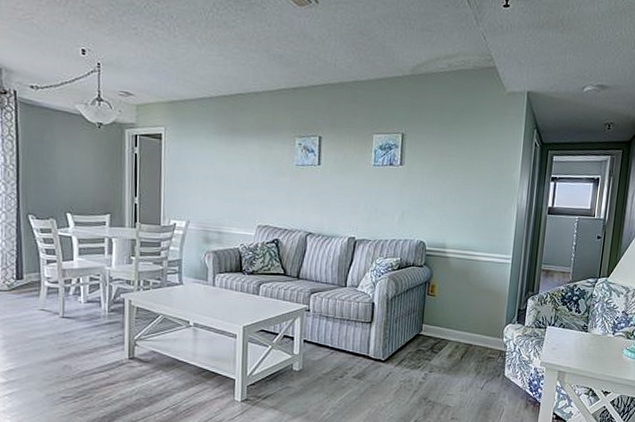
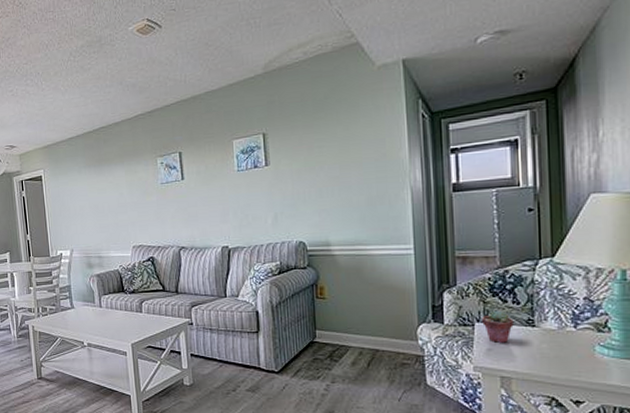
potted succulent: none [552,316,574,344] -> present [482,310,514,343]

